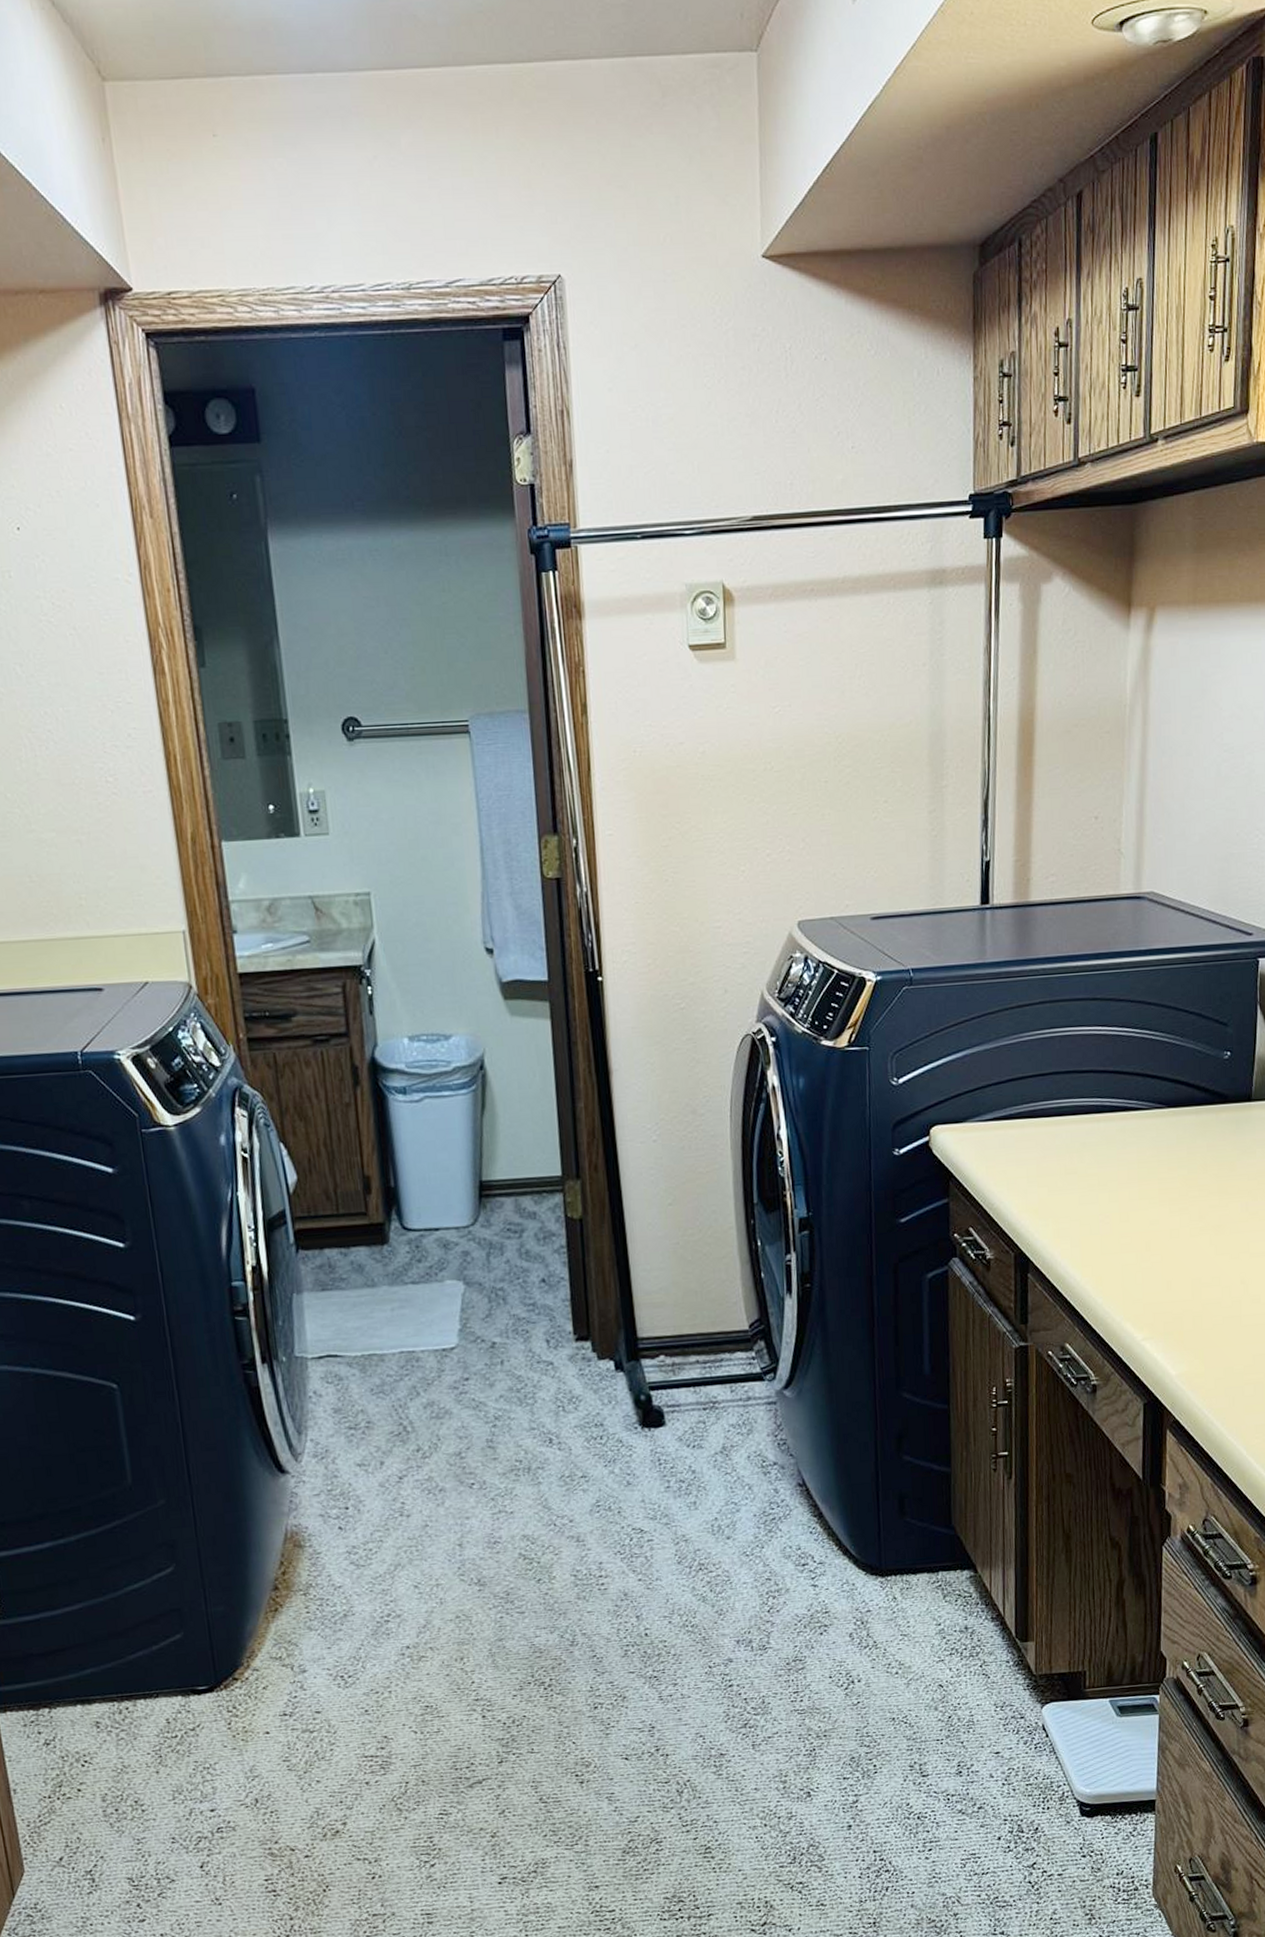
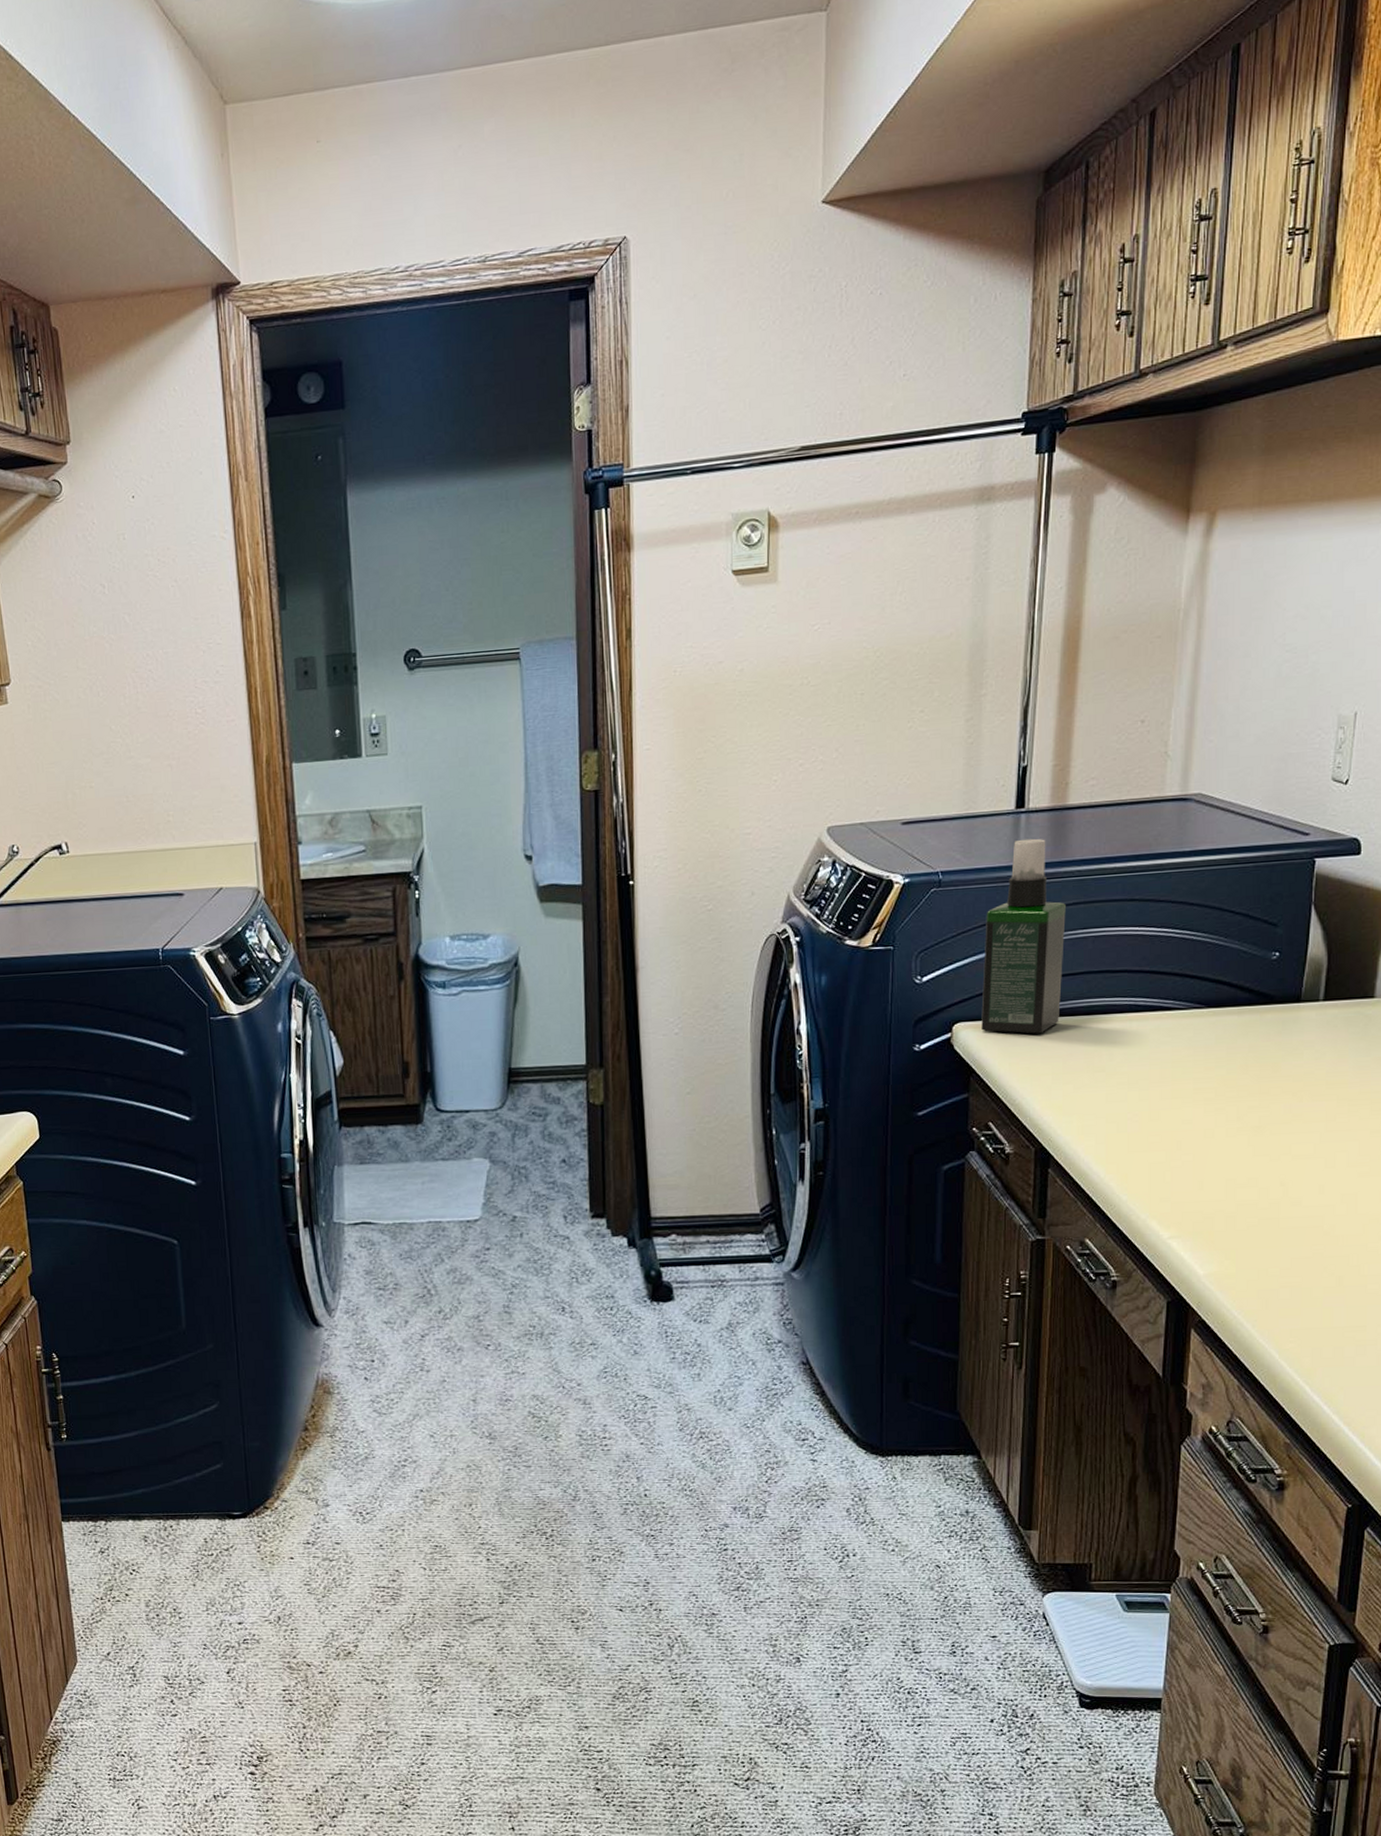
spray bottle: none [957,935,1033,1136] -> present [981,838,1066,1034]

